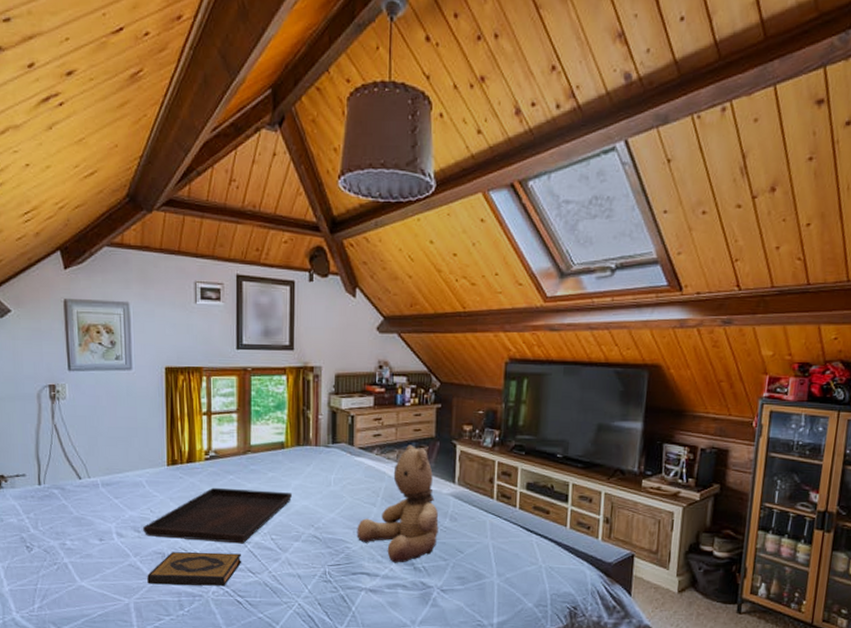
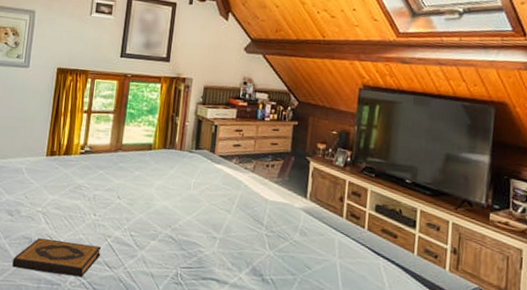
serving tray: present [143,487,293,544] -> none [16,180,155,237]
teddy bear: present [357,445,439,563] -> none [210,157,289,273]

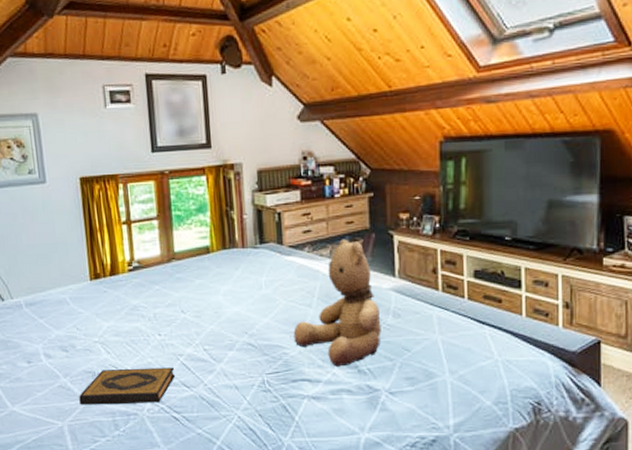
teddy bear: none [210,157,289,273] -> present [293,239,381,367]

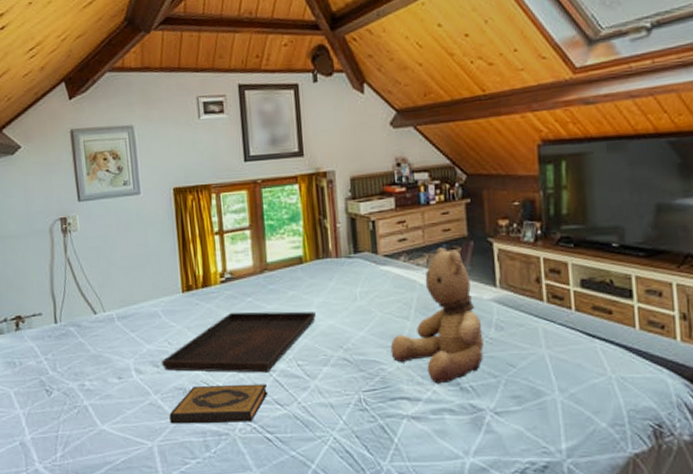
serving tray: none [71,299,223,357] -> present [162,311,317,373]

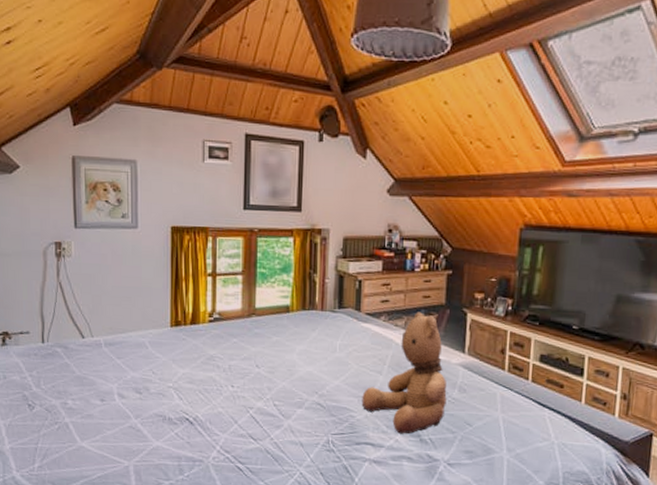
serving tray: present [162,311,317,373] -> none [145,350,297,409]
hardback book: present [169,384,268,424] -> none [148,415,244,452]

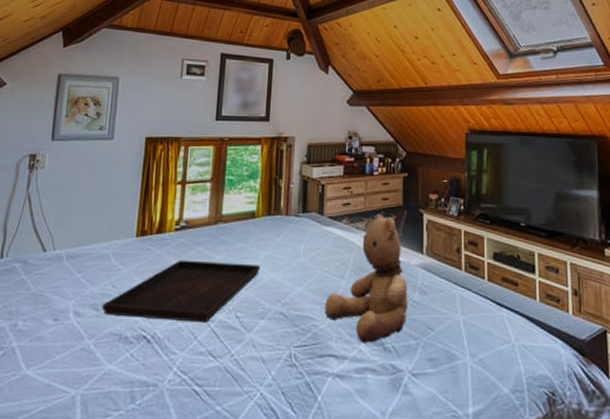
serving tray: none [145,350,297,409] -> present [102,259,261,323]

